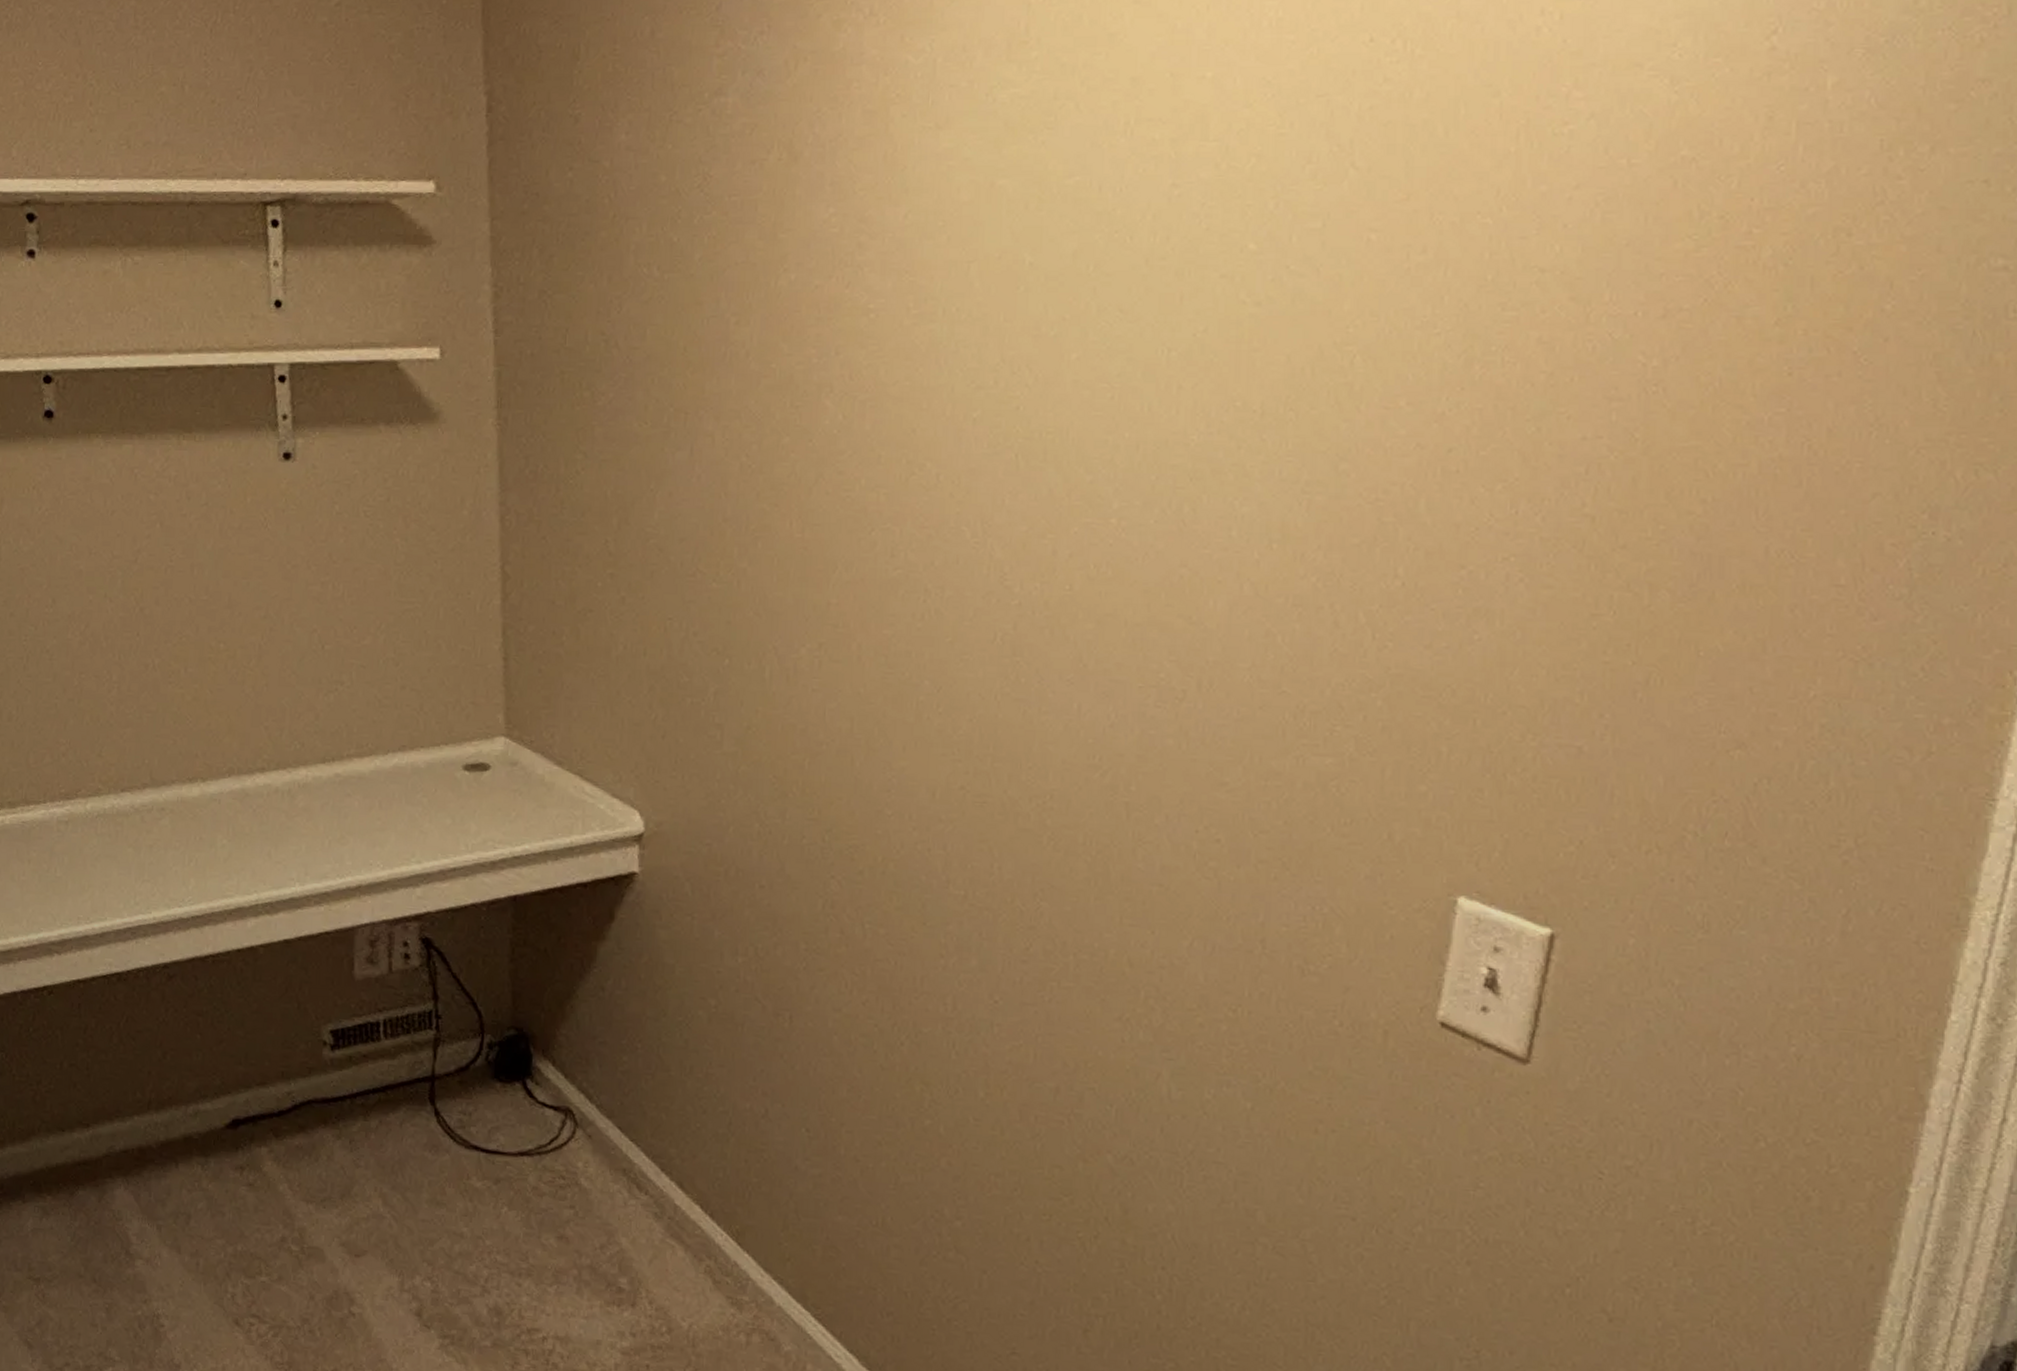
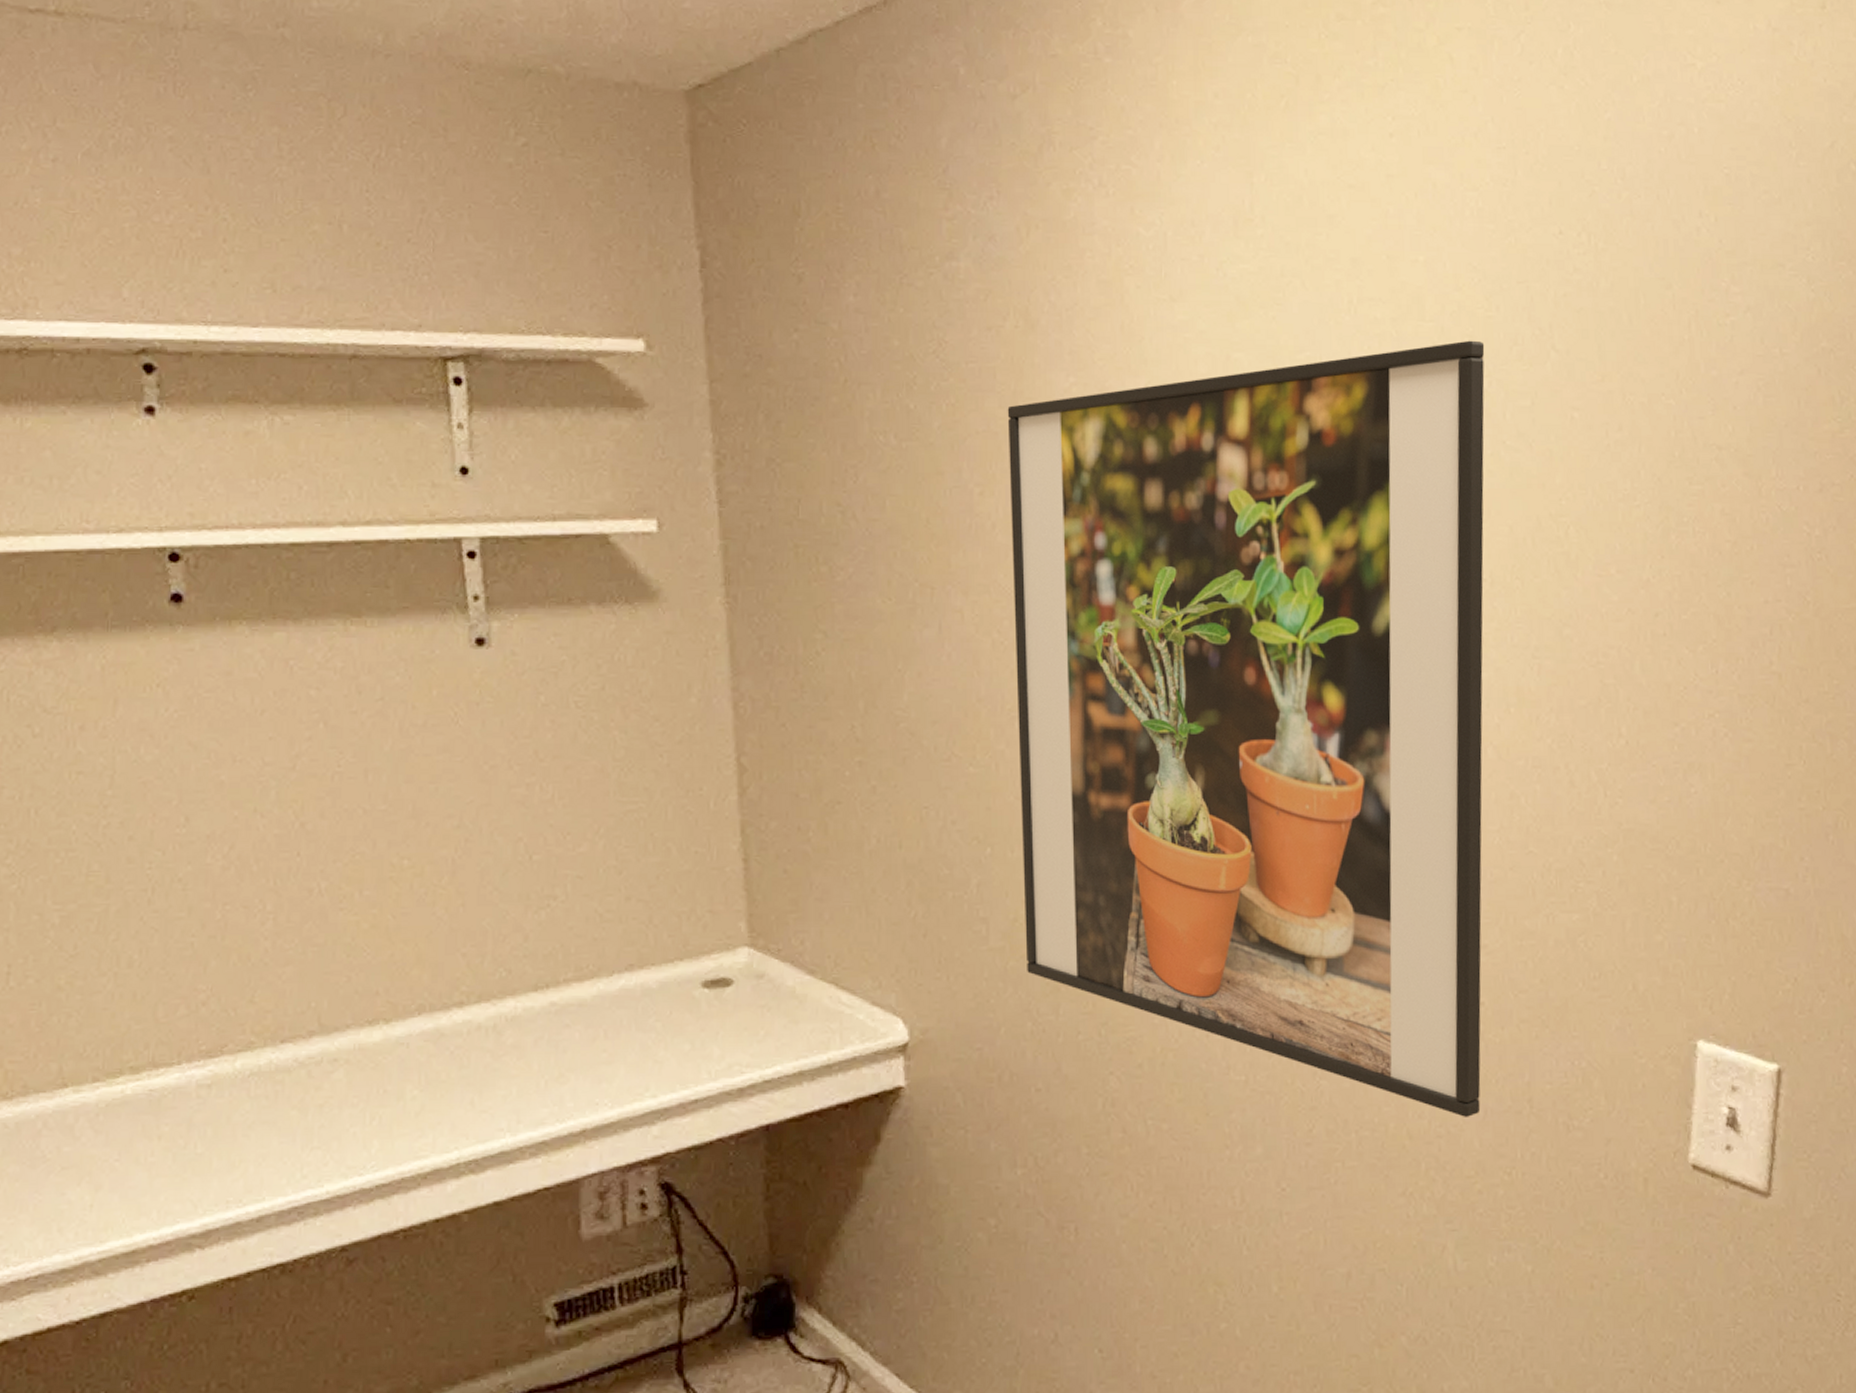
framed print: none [756,159,1274,951] -> present [1007,340,1485,1117]

